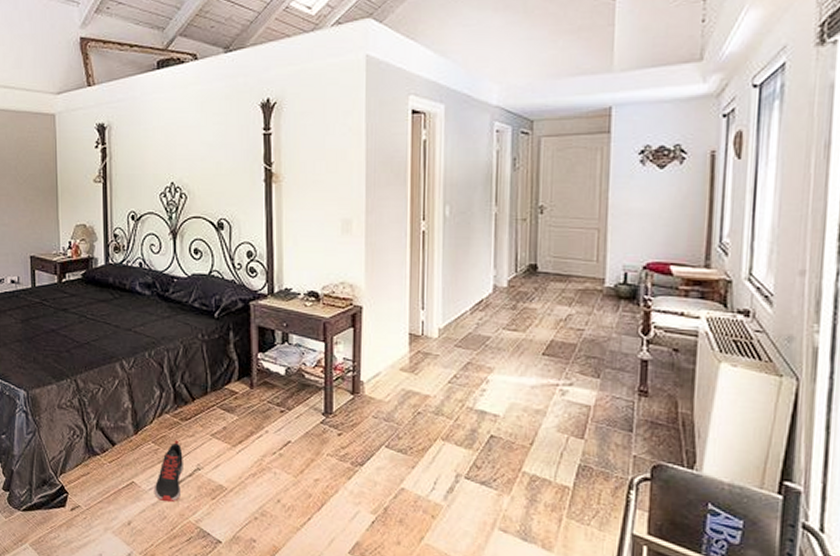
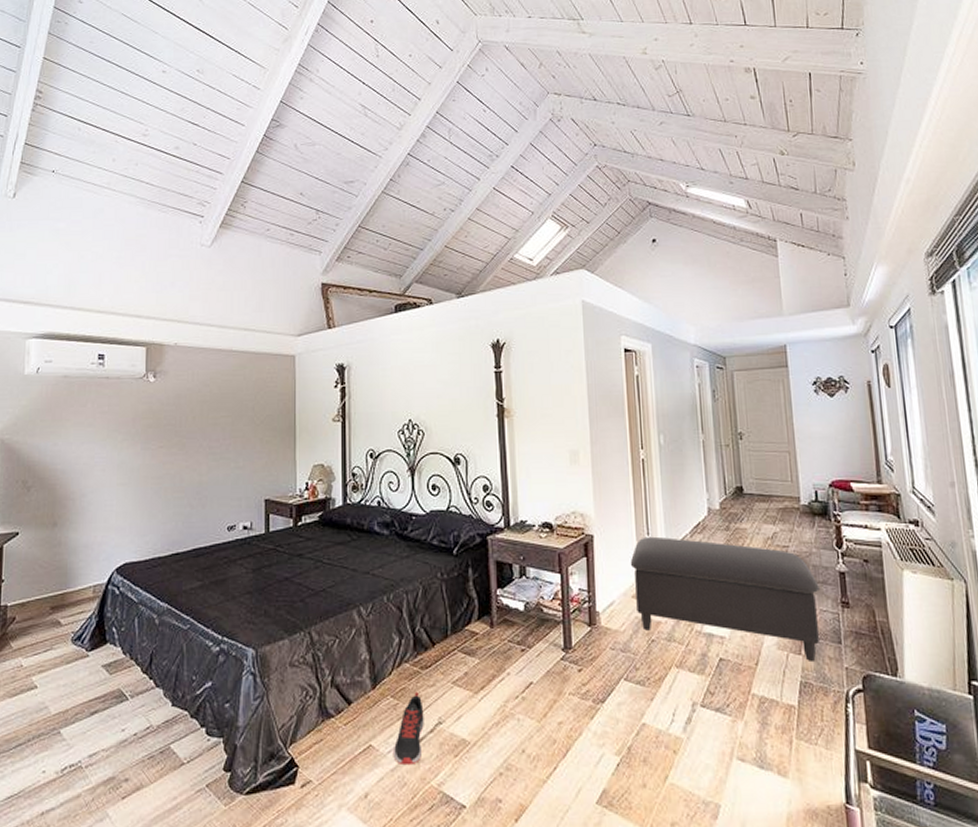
ottoman: none [400,311,616,446] -> present [630,536,821,661]

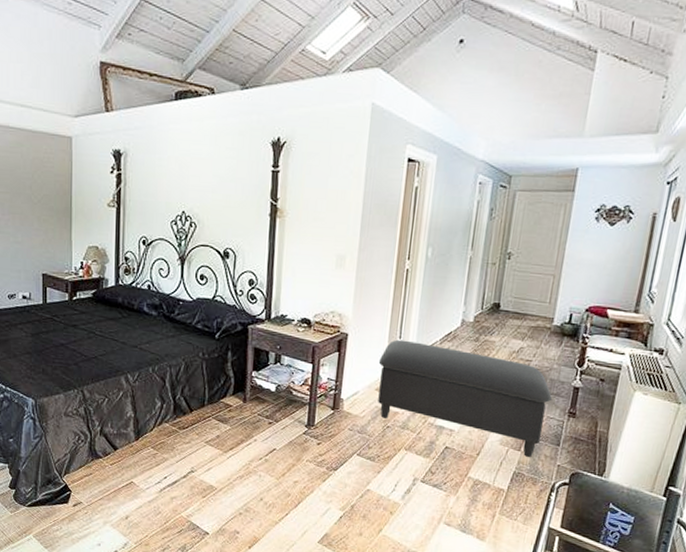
athletic shoe: present [394,691,424,766] -> none [152,446,179,500]

